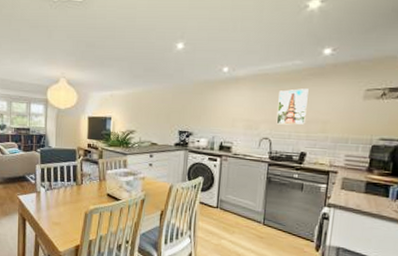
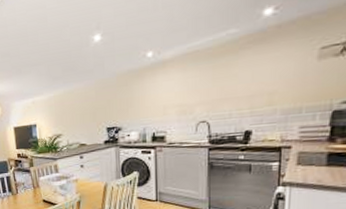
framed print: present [276,88,309,125] -> none [213,59,249,105]

